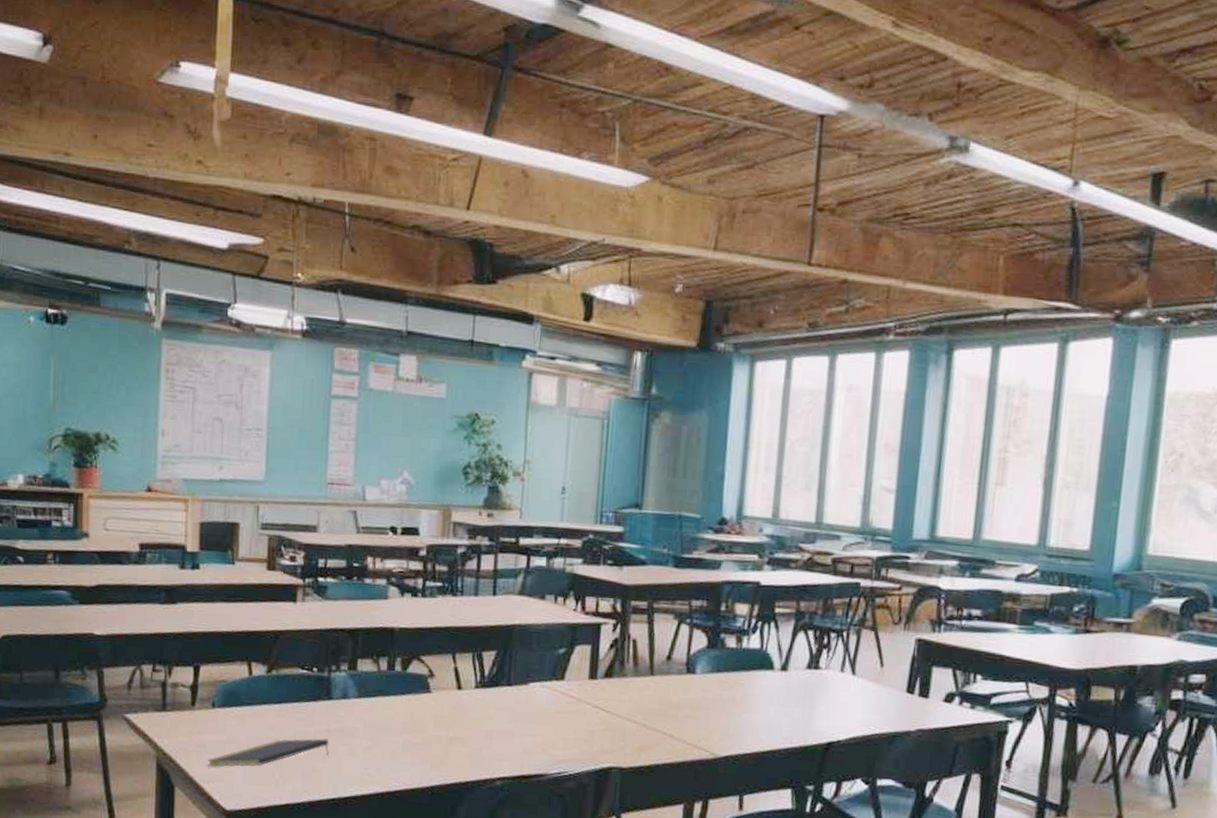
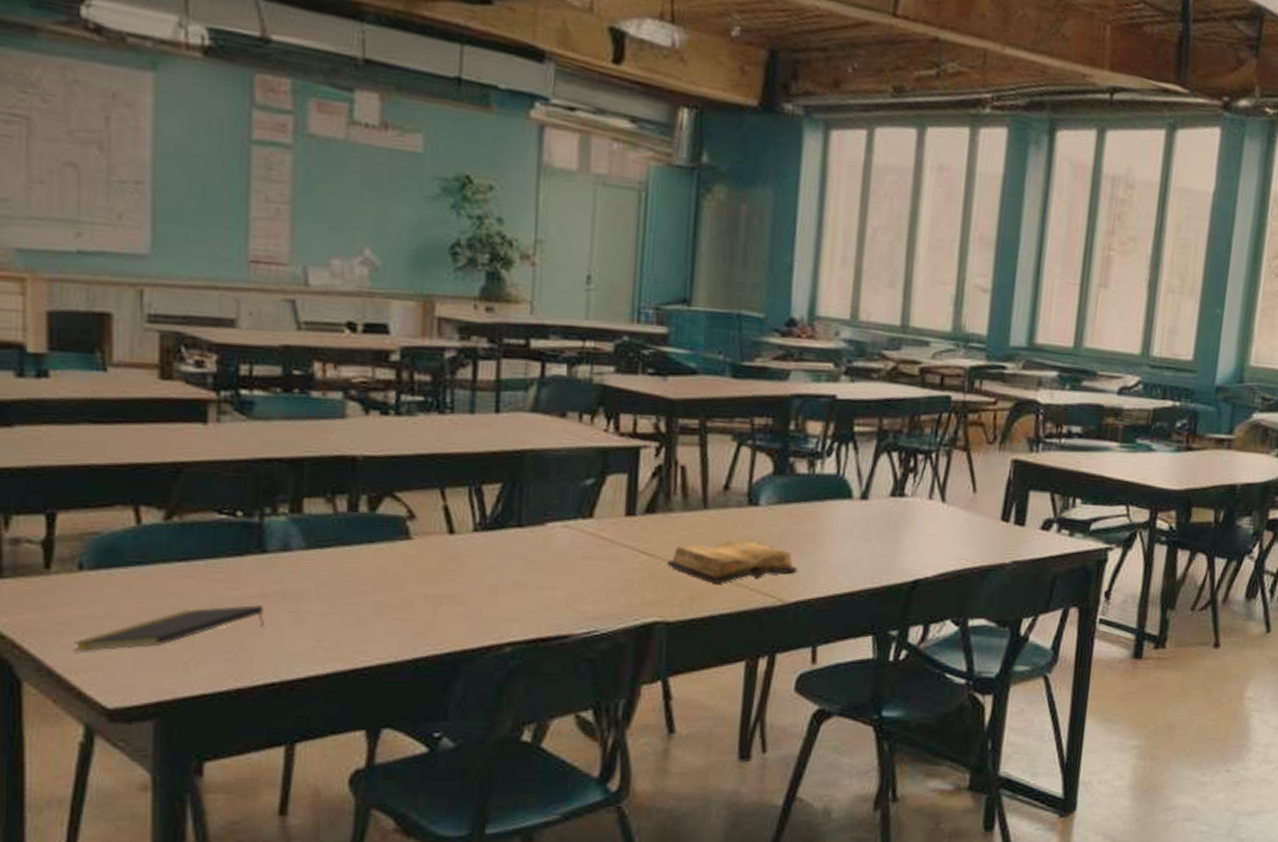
diary: none [621,701,727,738] -> present [667,539,798,584]

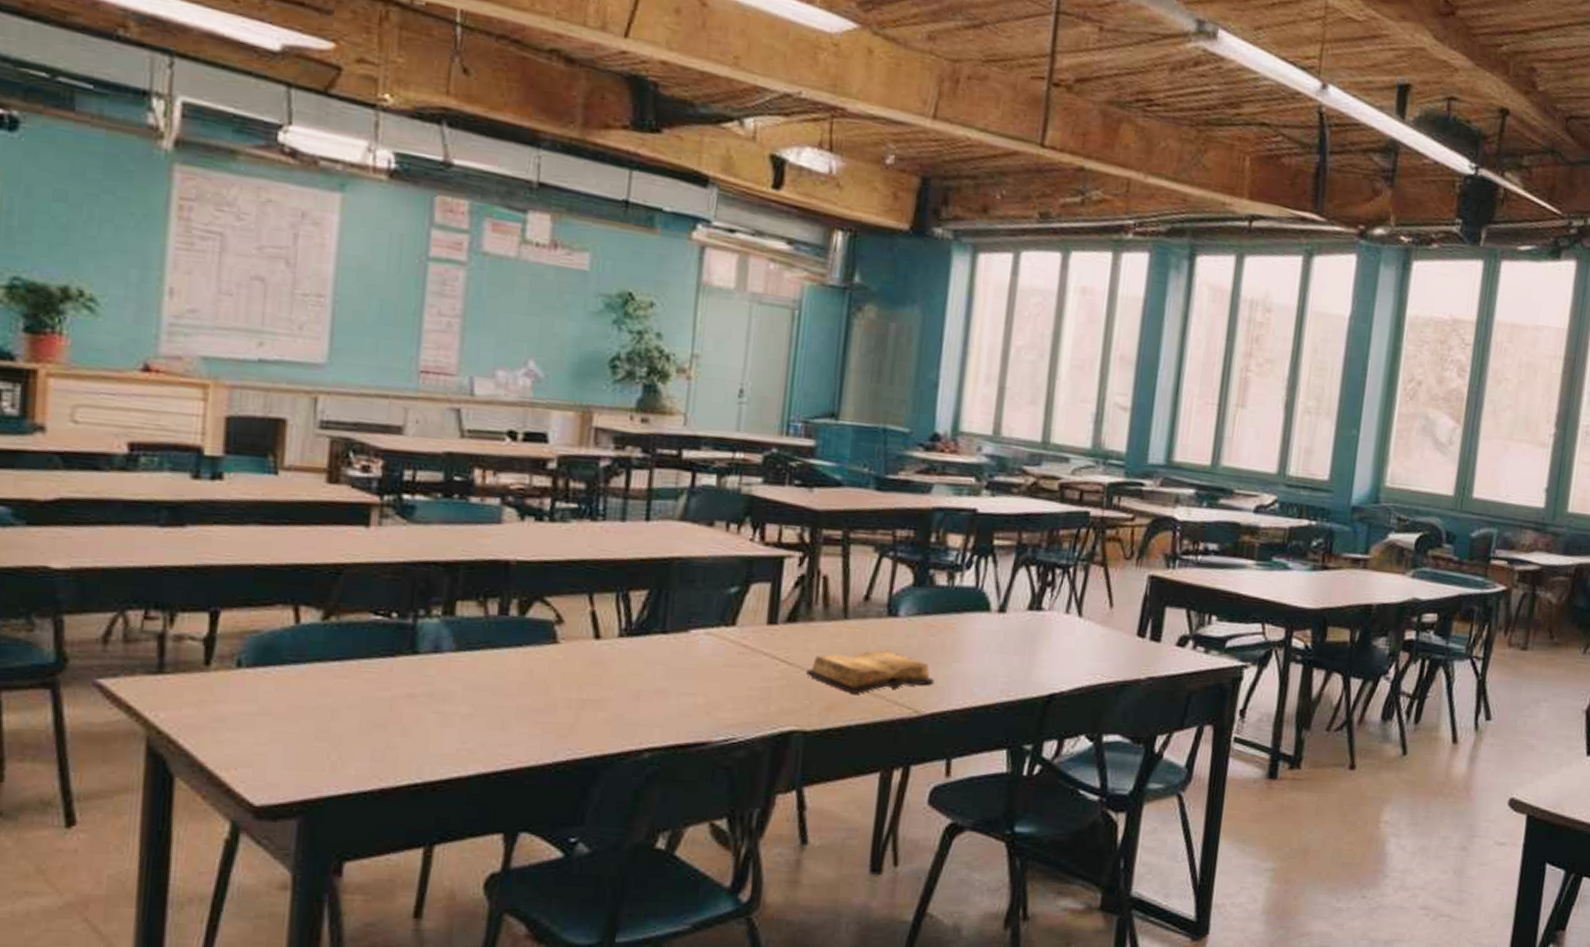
notepad: present [74,604,264,652] -> none [227,704,412,748]

